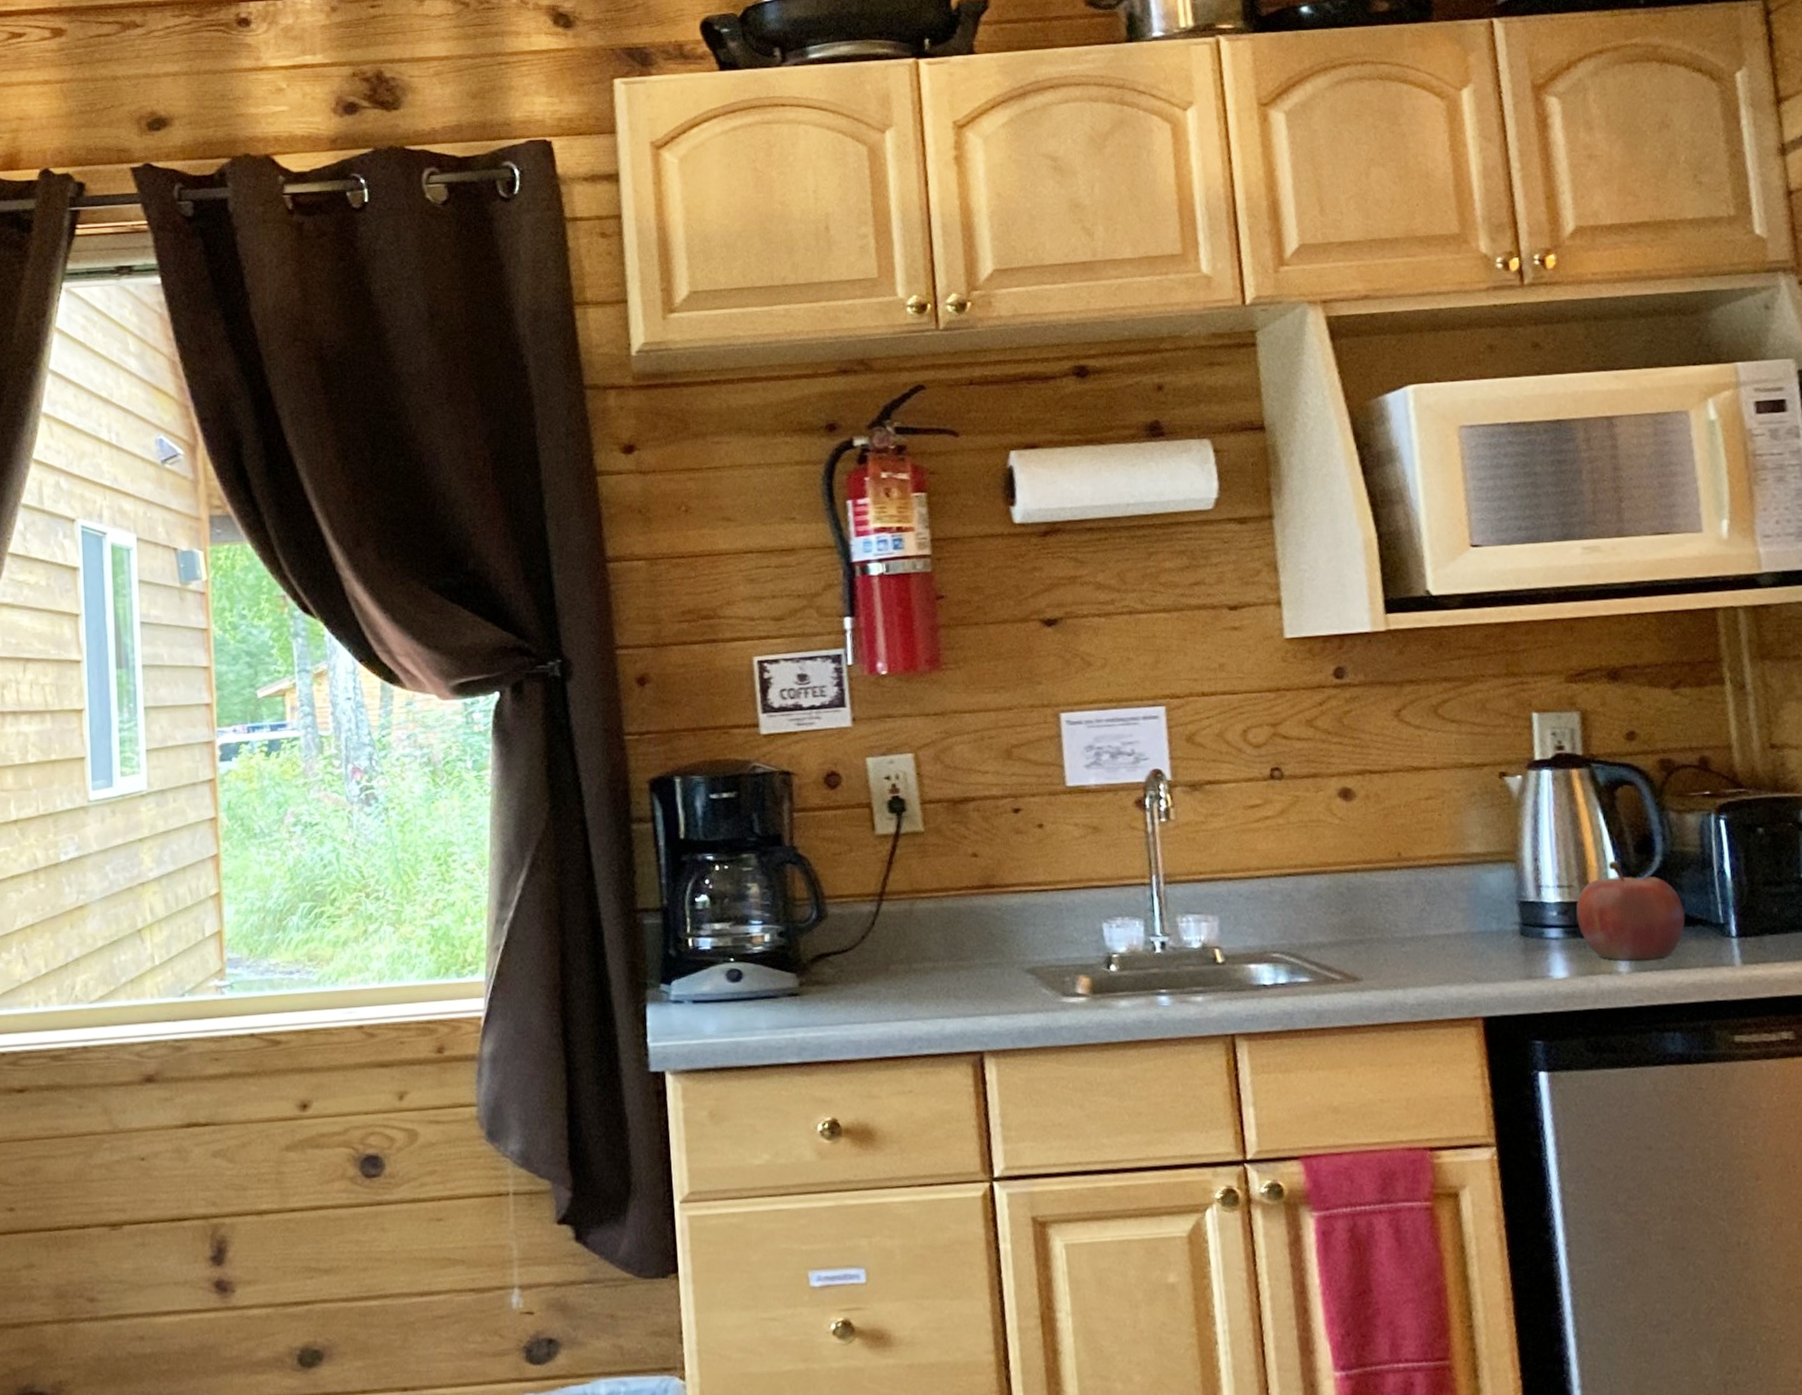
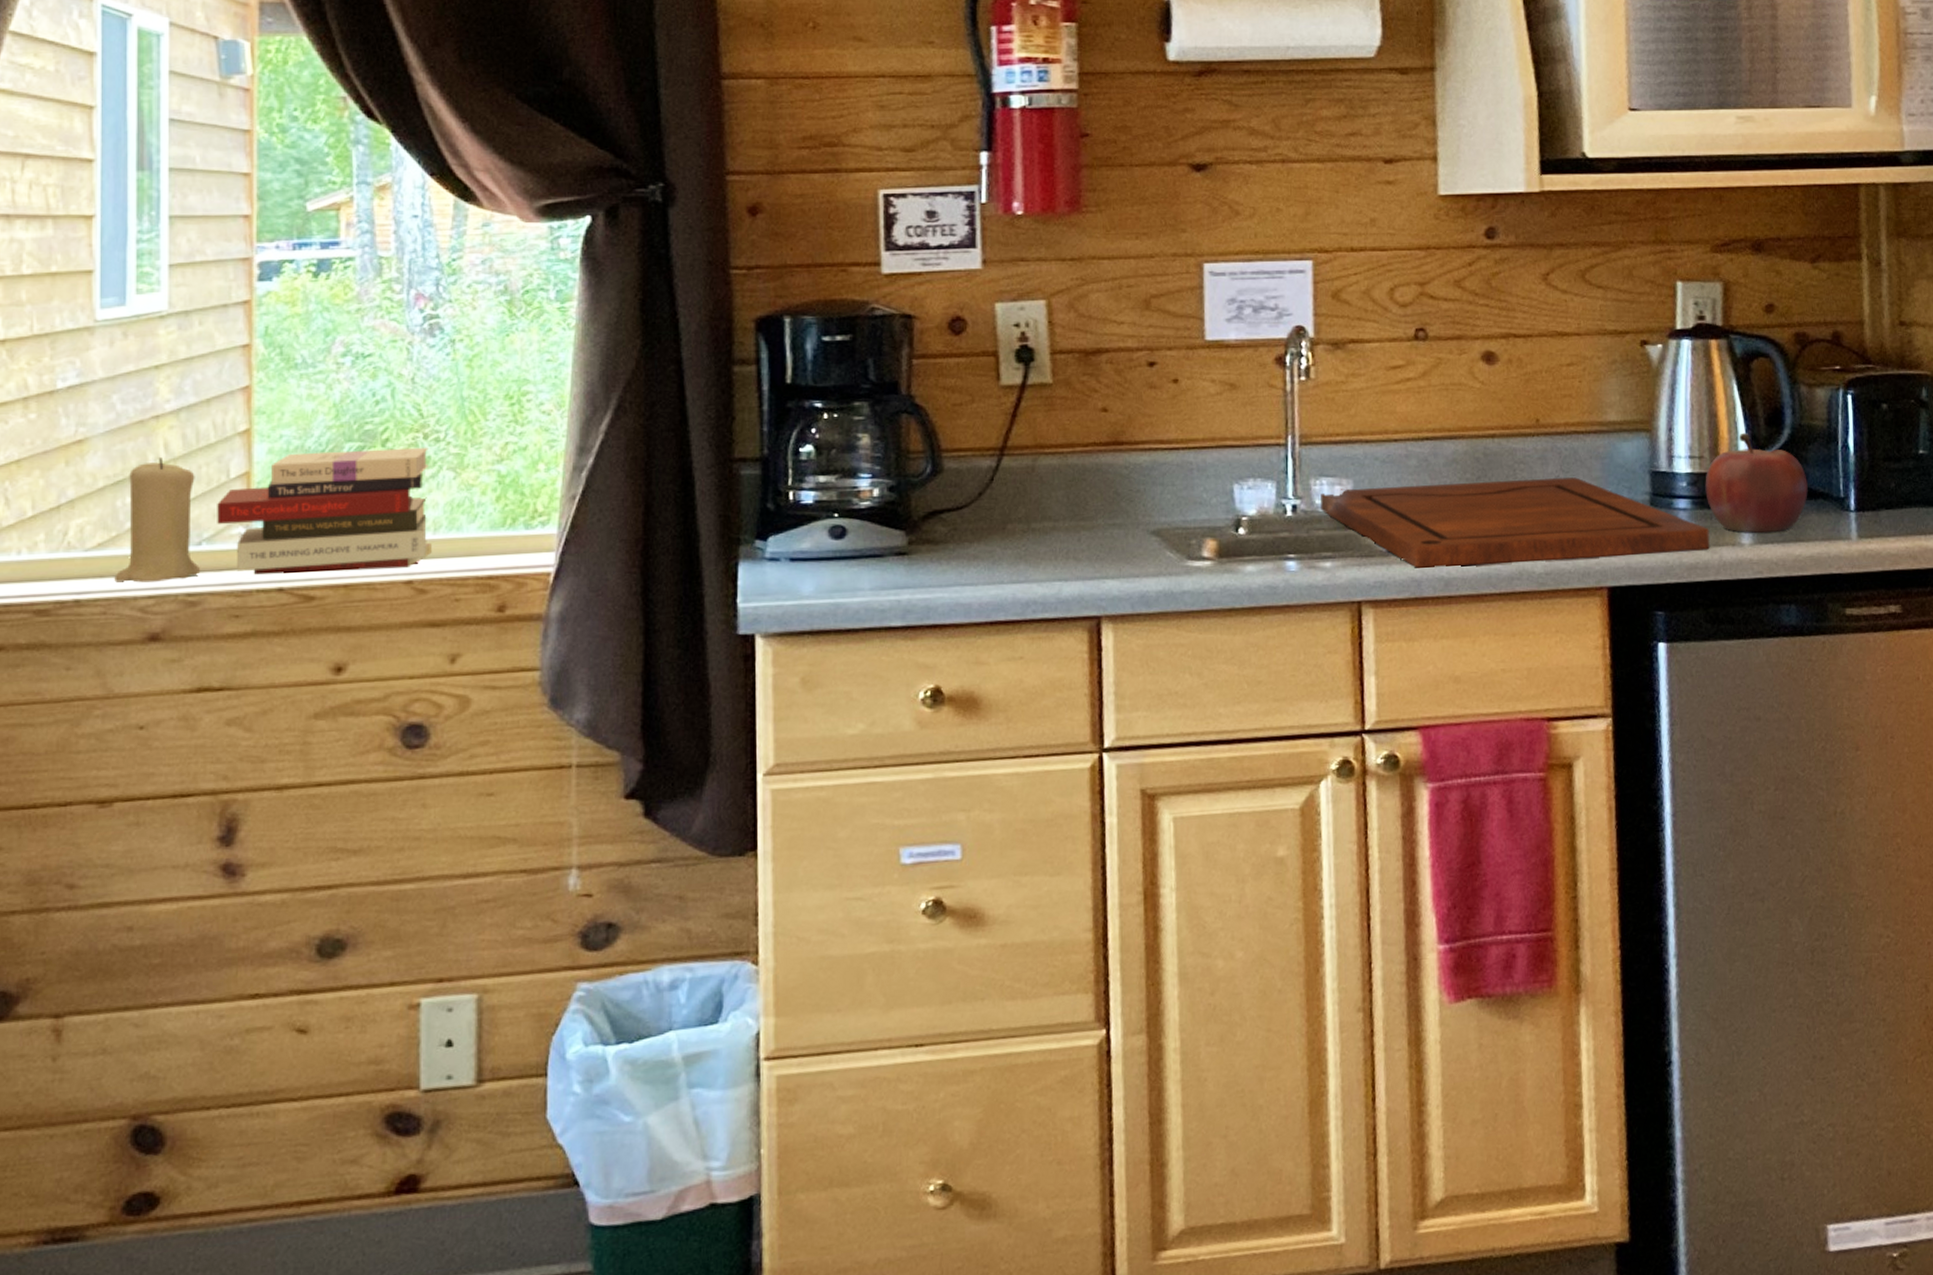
candle: none [114,920,185,1031] -> present [114,458,201,583]
books: none [196,905,378,1022] -> present [217,447,432,575]
cutting board: none [1188,909,1586,1002] -> present [1321,477,1710,569]

